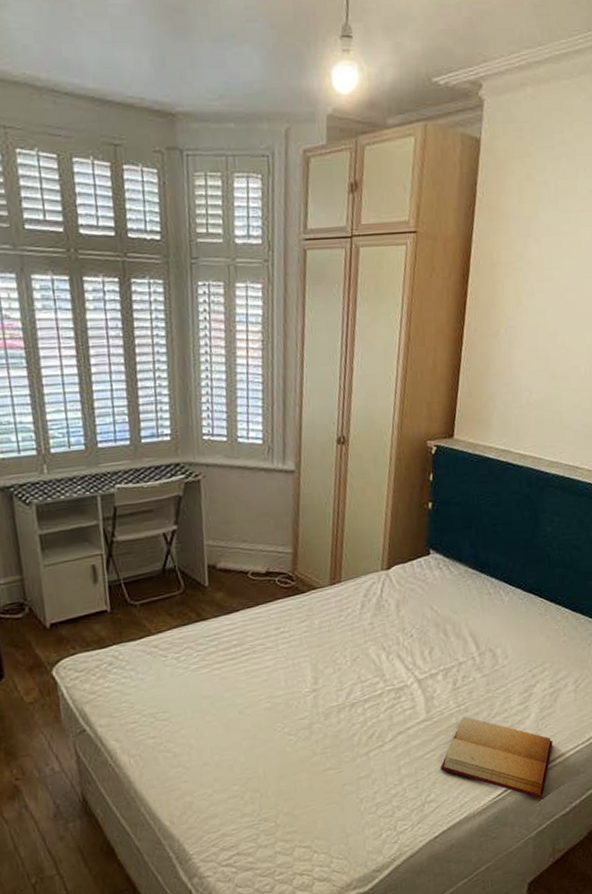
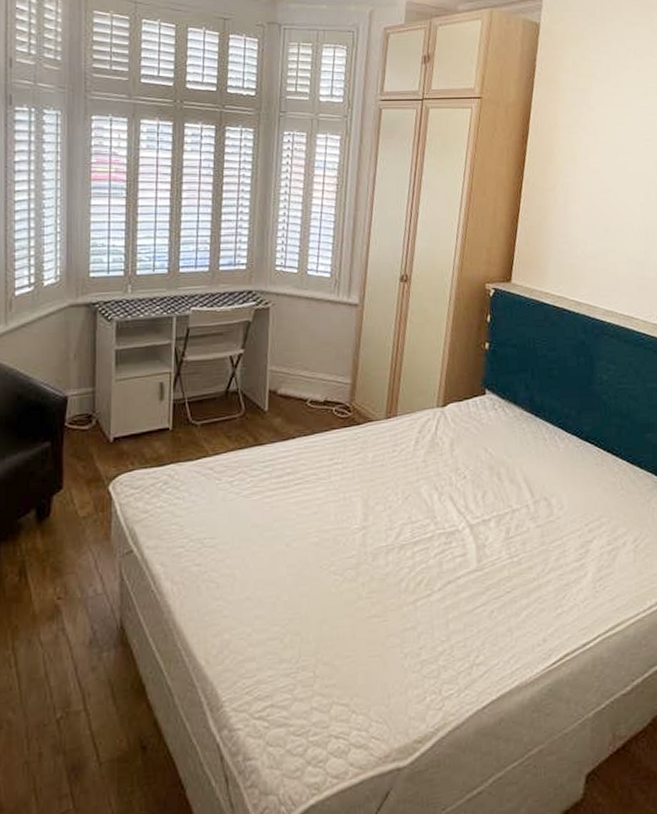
bible: present [440,716,553,800] -> none [491,569,612,674]

